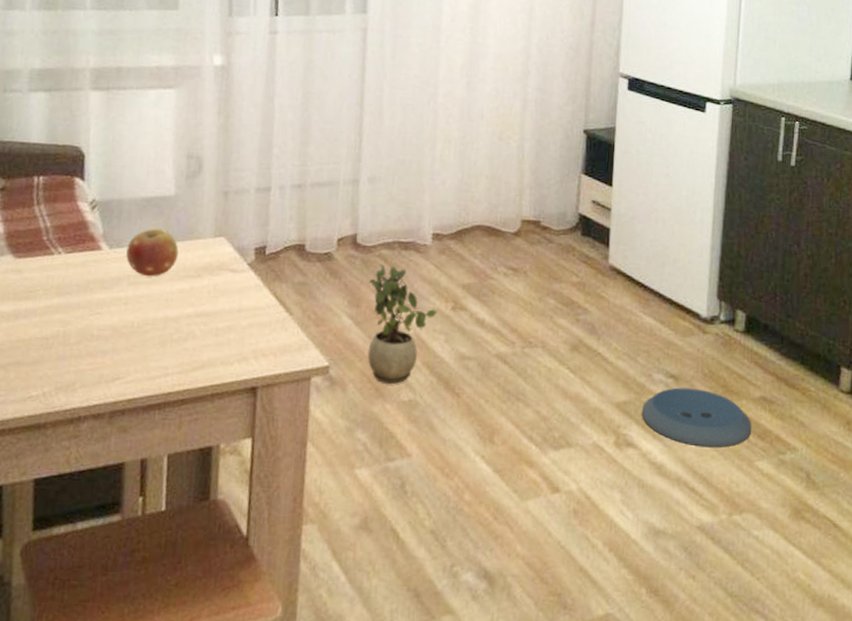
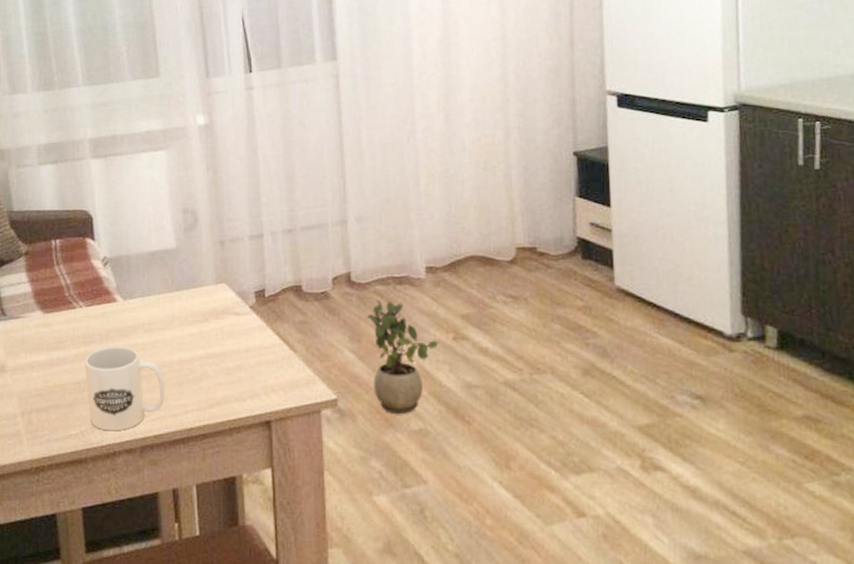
mug: none [55,298,146,394] -> present [85,346,165,431]
fruit: present [126,228,179,276] -> none [139,279,185,323]
robot vacuum: present [642,387,752,448] -> none [668,408,797,470]

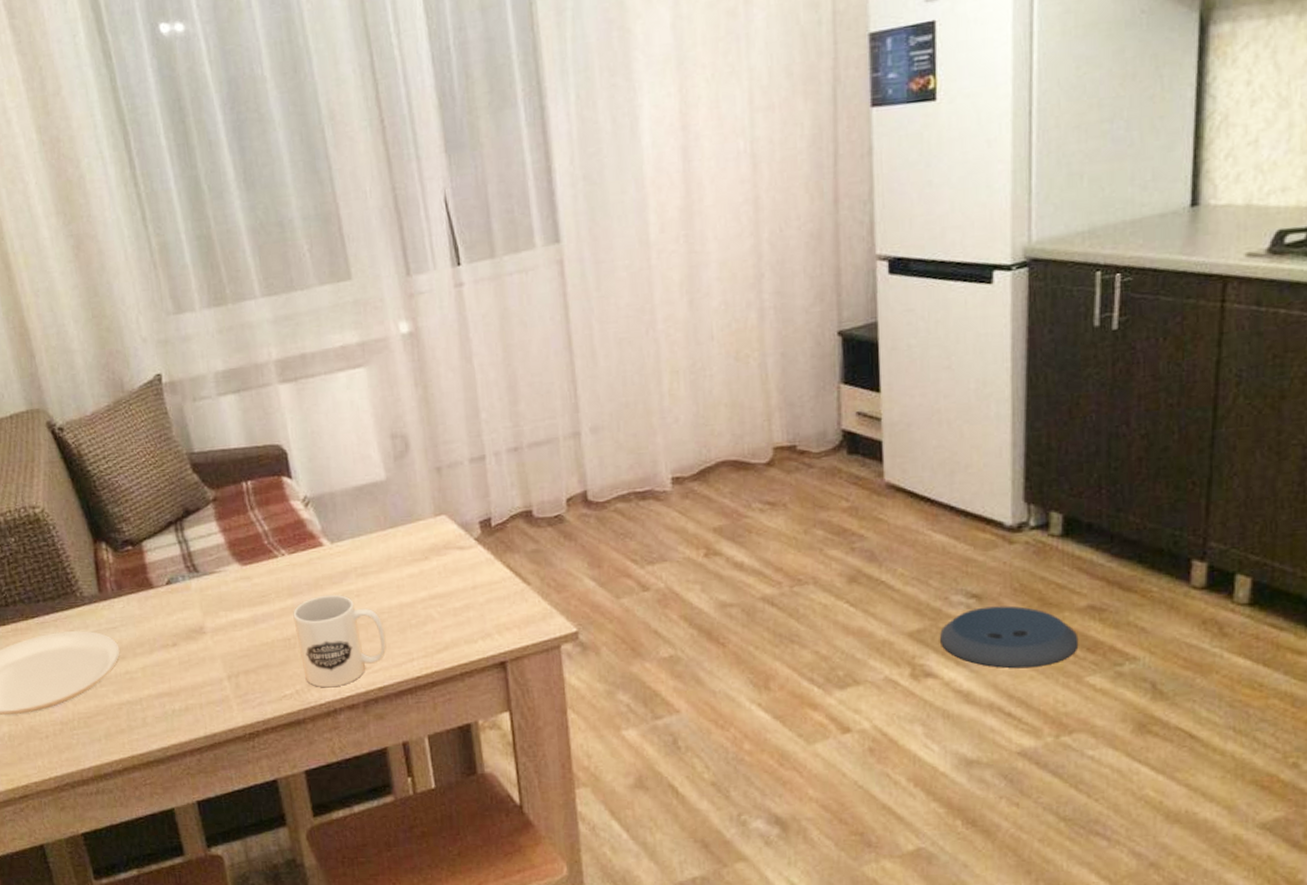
potted plant: present [366,300,439,414] -> none [607,518,689,642]
robot vacuum: none [668,408,797,470] -> present [940,605,1079,668]

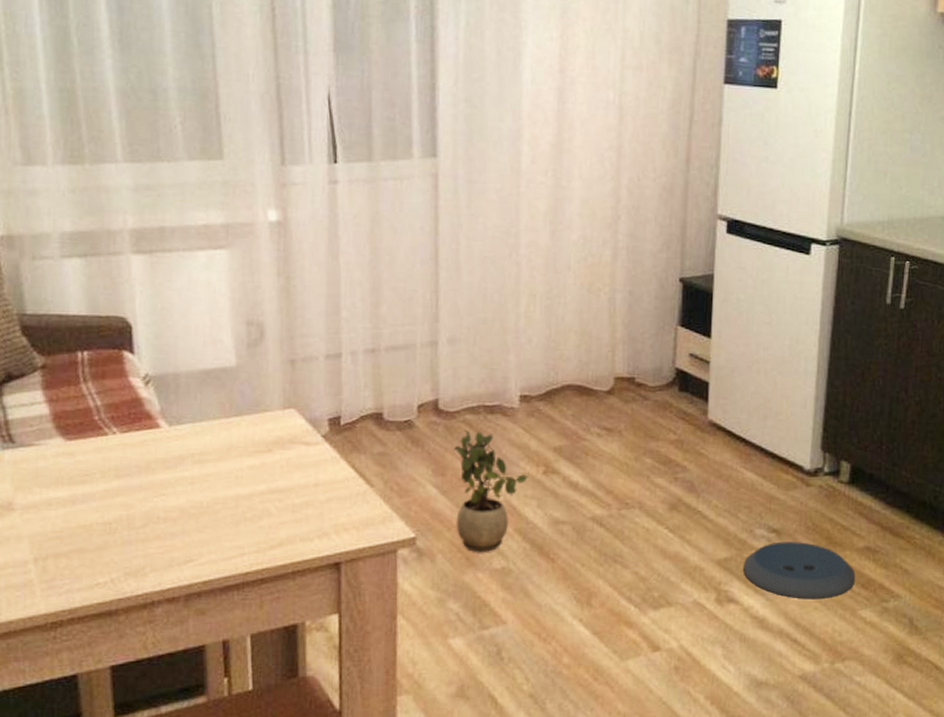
mug: present [293,594,387,688] -> none [117,479,217,578]
potted plant: none [607,518,689,642] -> present [453,430,528,552]

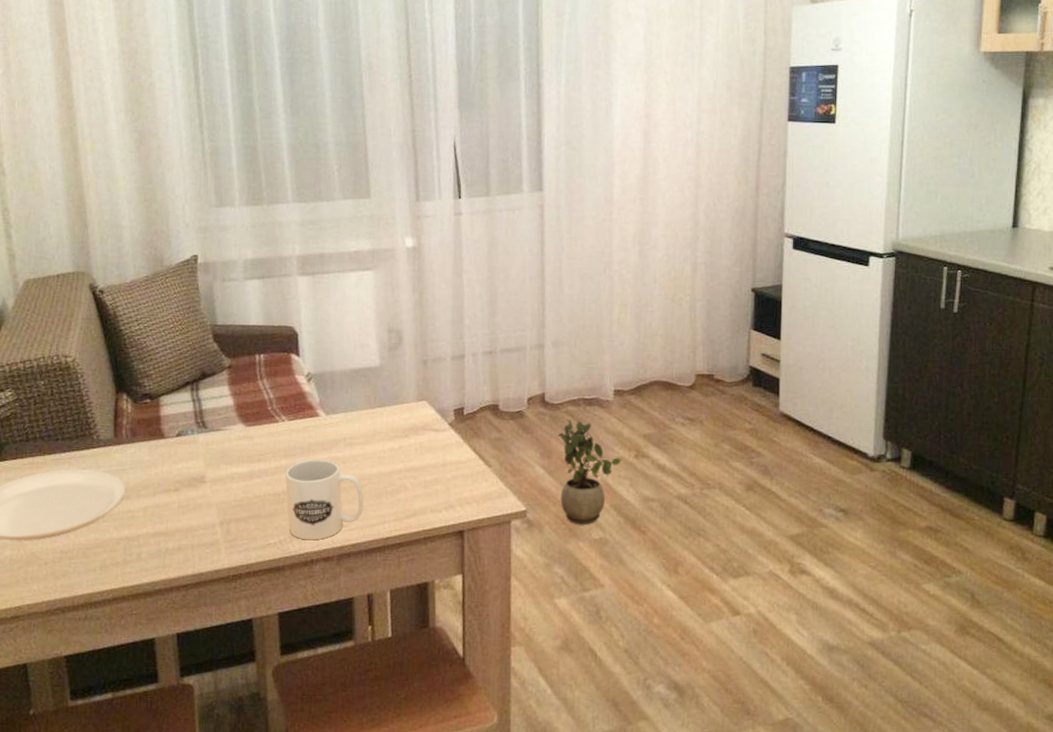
mug: none [117,479,217,578] -> present [285,459,364,541]
robot vacuum: present [743,541,856,599] -> none [814,520,919,573]

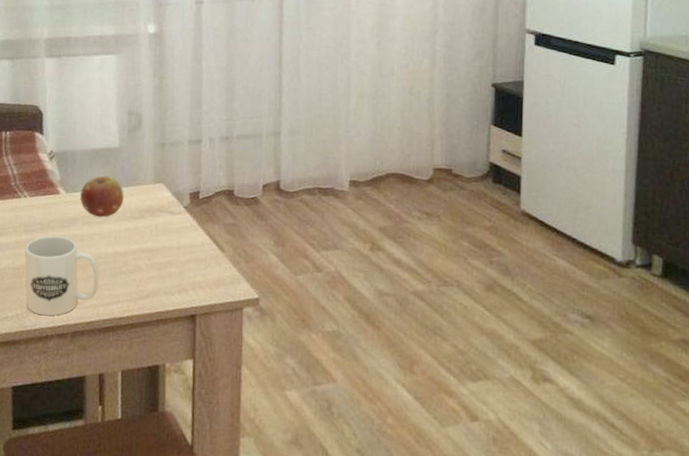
fruit: none [341,395,387,438] -> present [80,175,124,217]
potted plant: present [557,420,622,524] -> none [292,208,357,316]

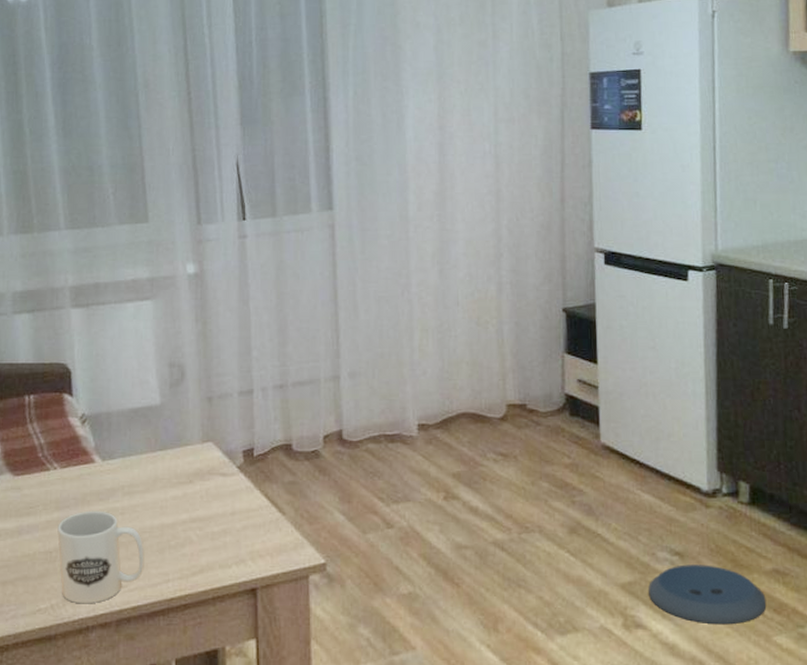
fruit: present [80,175,124,217] -> none [119,438,169,485]
robot vacuum: none [558,327,672,386] -> present [648,564,767,625]

